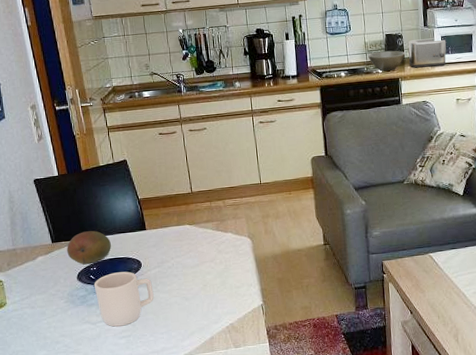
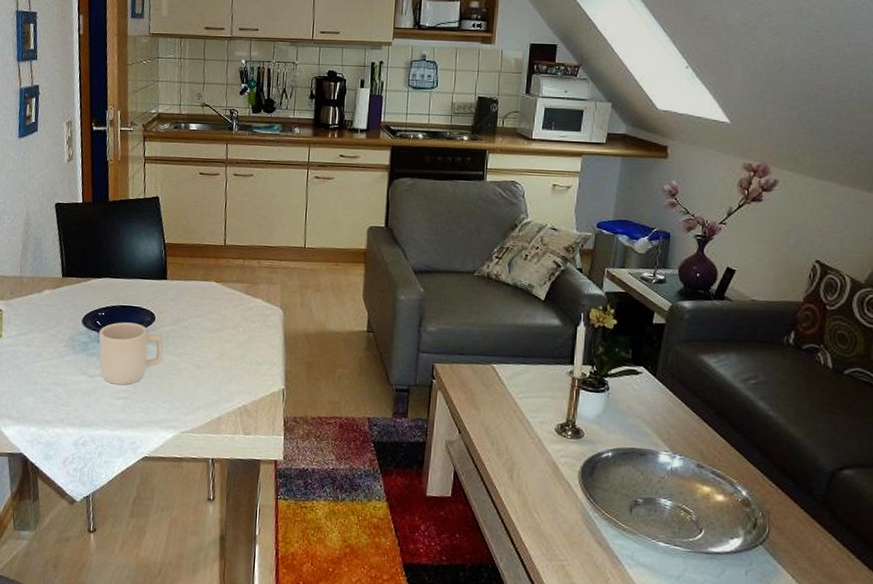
fruit: present [67,230,111,265] -> none [76,270,126,308]
bowl: present [368,50,406,71] -> none [453,115,499,140]
toaster: present [408,38,447,68] -> none [502,107,550,143]

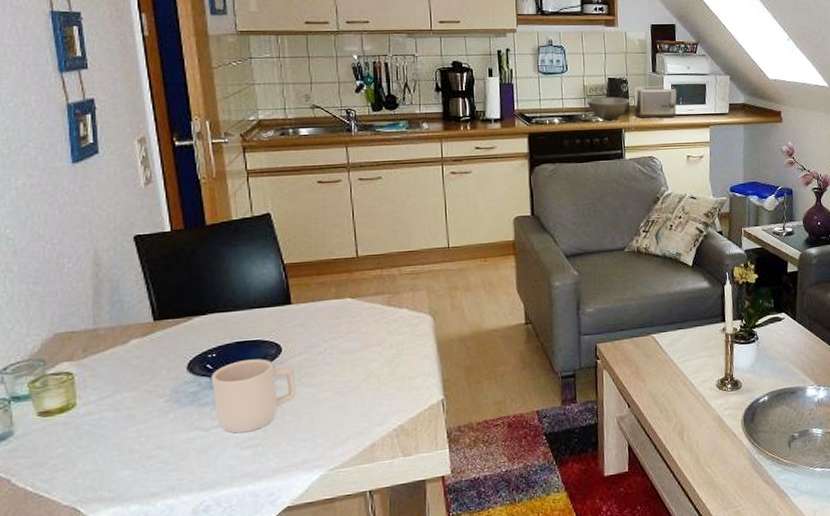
bowl: none [453,115,499,140] -> present [587,97,631,120]
toaster: none [502,107,550,143] -> present [634,86,677,118]

